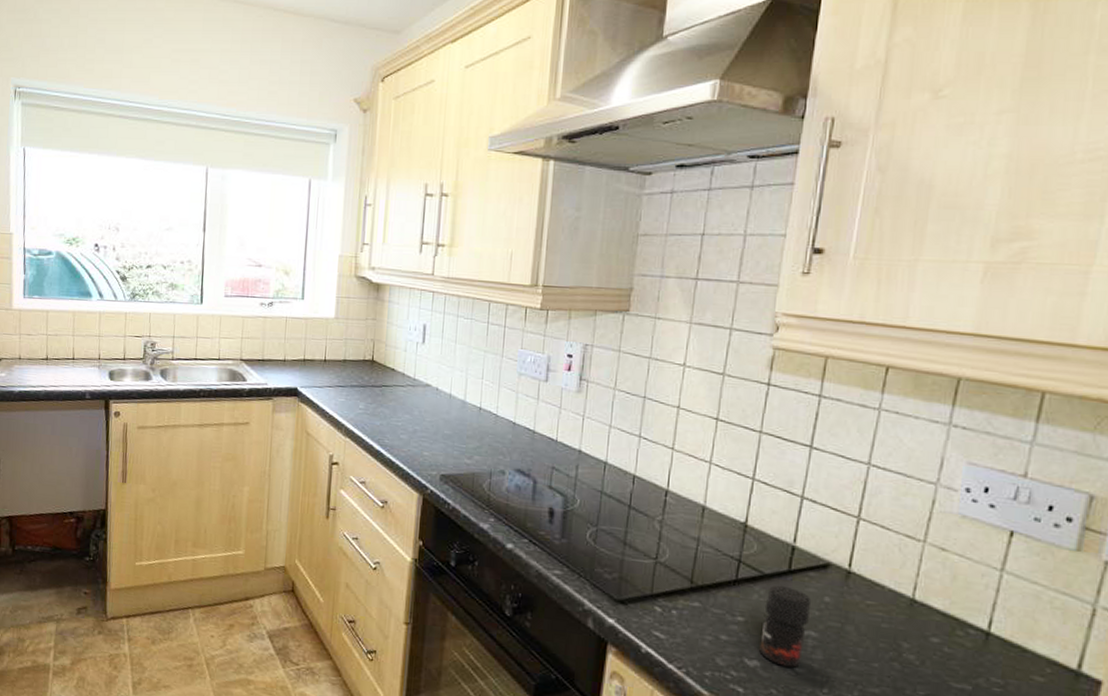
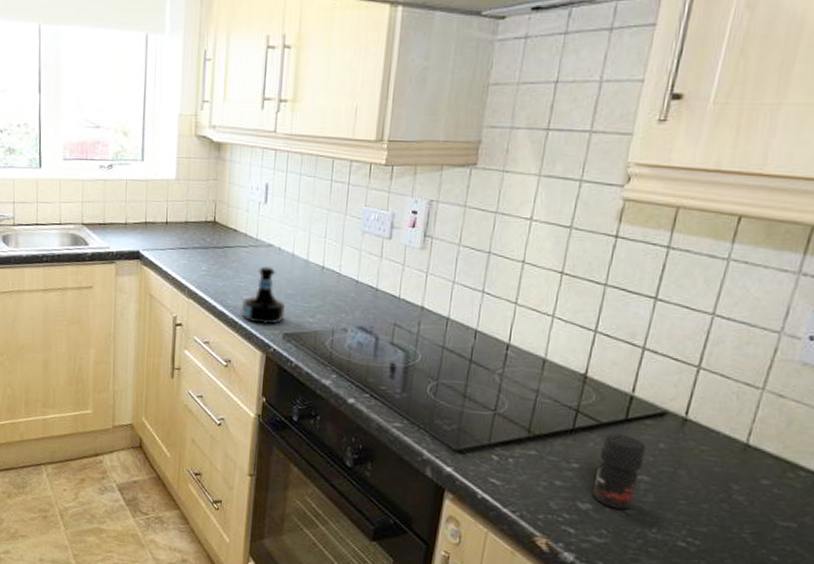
tequila bottle: none [399,406,443,465] -> present [242,266,286,324]

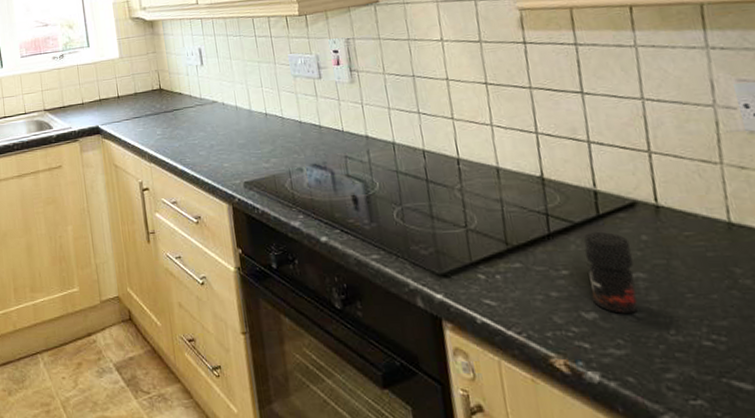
tequila bottle: present [242,266,286,324] -> none [200,121,241,176]

